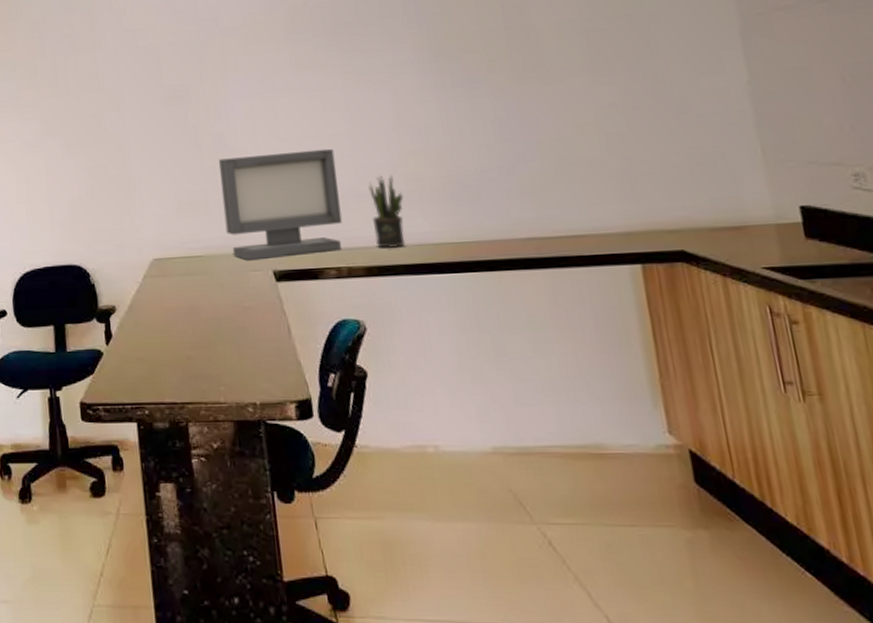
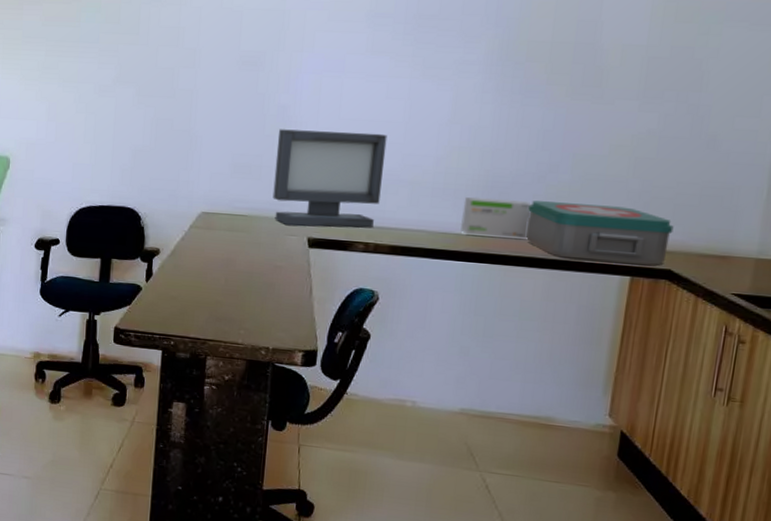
potted plant: present [369,174,406,248] -> none [405,166,440,233]
medicine box: none [432,196,514,243] -> present [460,197,533,239]
first aid kit: none [504,188,674,255] -> present [526,201,674,267]

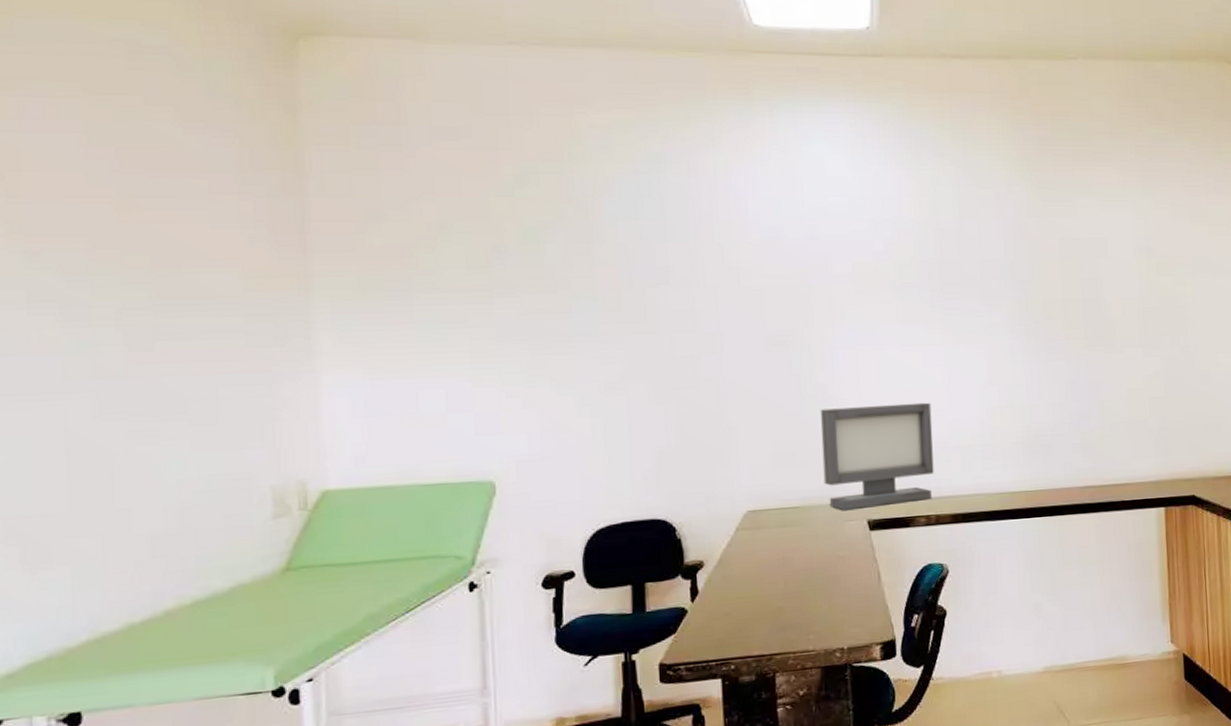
medicine box: present [460,197,533,239] -> none [1012,450,1075,491]
first aid kit: present [526,201,674,267] -> none [1070,444,1190,501]

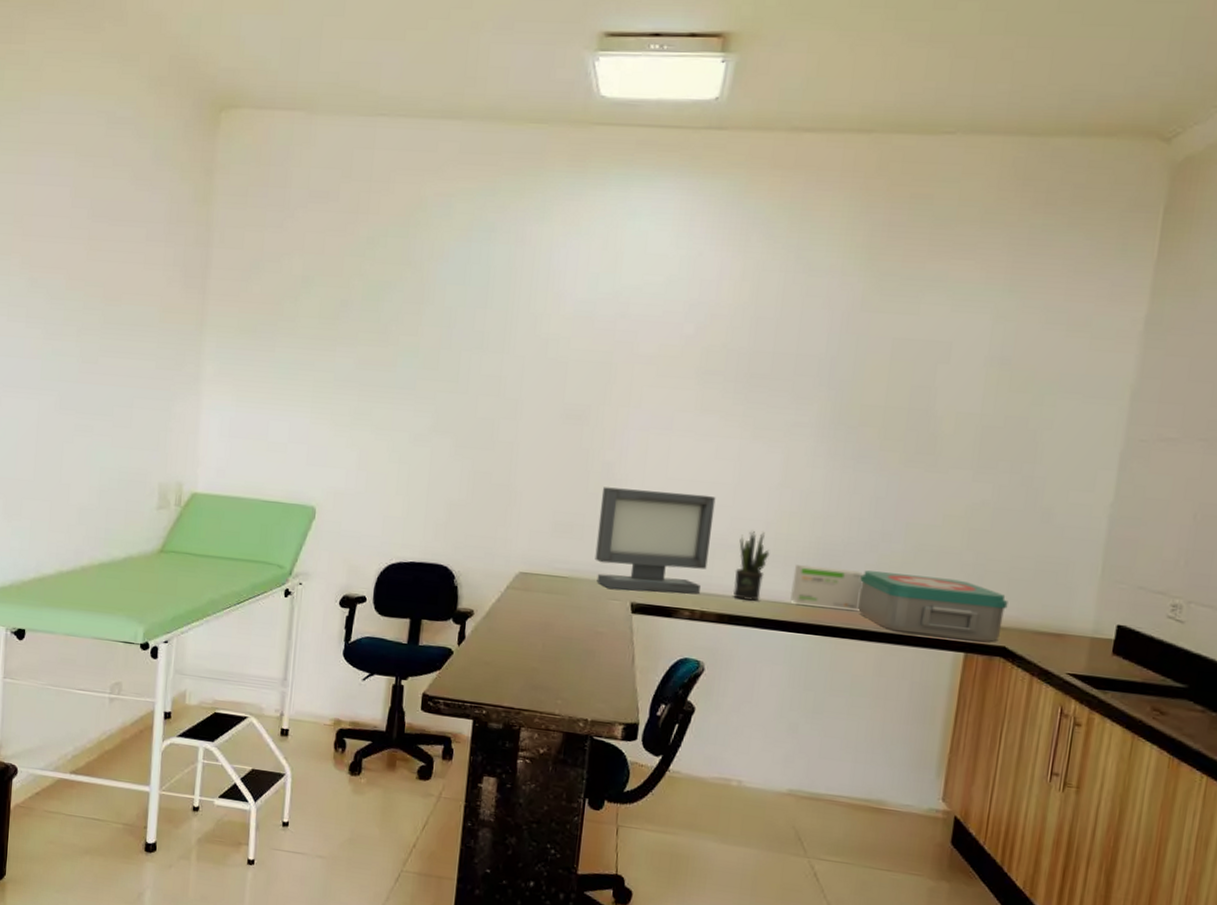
potted plant: none [960,428,989,497] -> present [732,531,770,601]
medicine box: none [1012,450,1075,491] -> present [790,564,865,611]
first aid kit: none [1070,444,1190,501] -> present [858,570,1008,643]

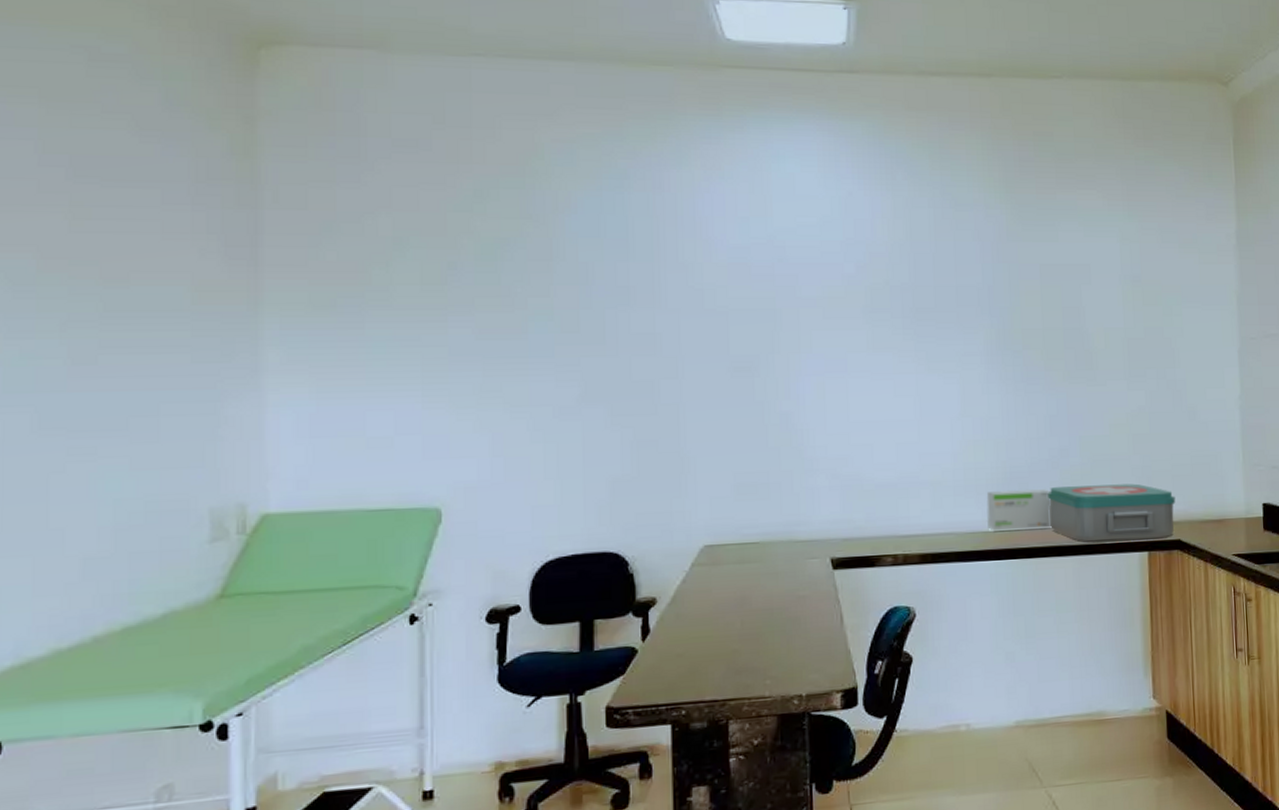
monitor: present [595,487,716,595] -> none [783,434,903,548]
potted plant: present [732,531,770,601] -> none [930,463,961,536]

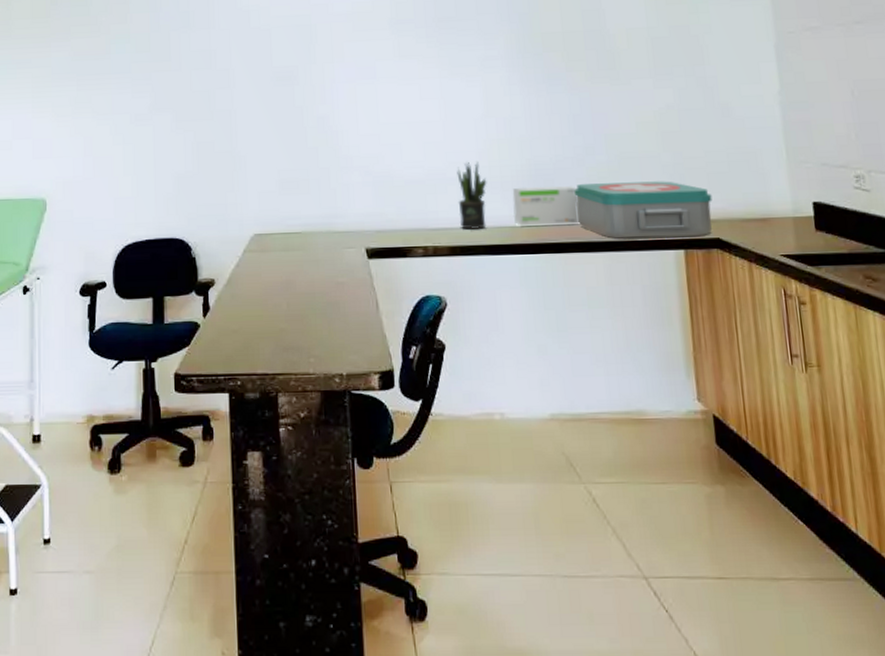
potted plant: none [930,463,961,536] -> present [457,161,487,230]

